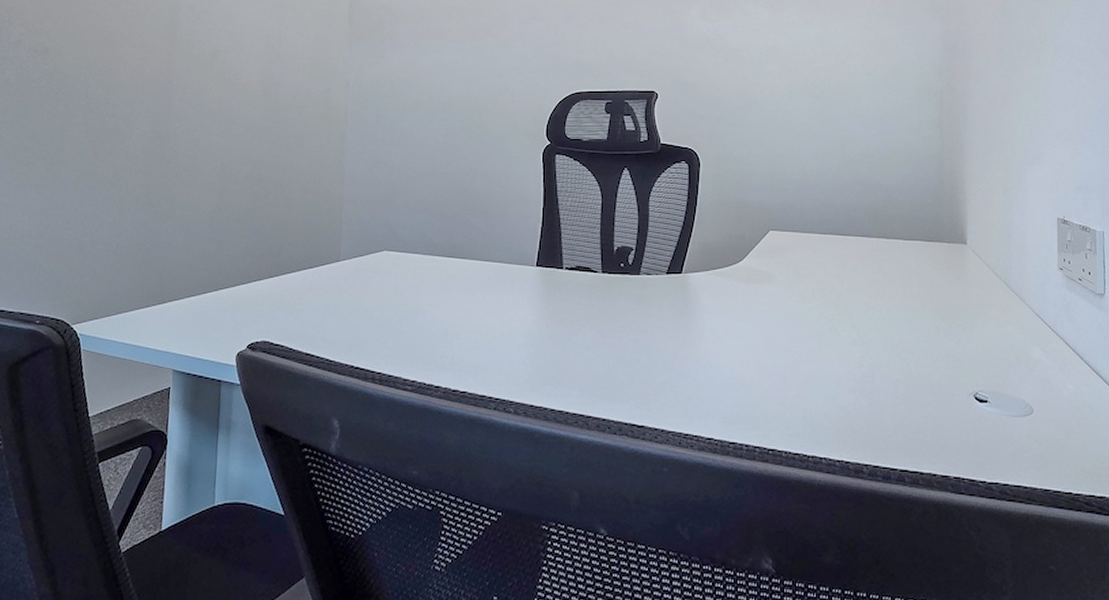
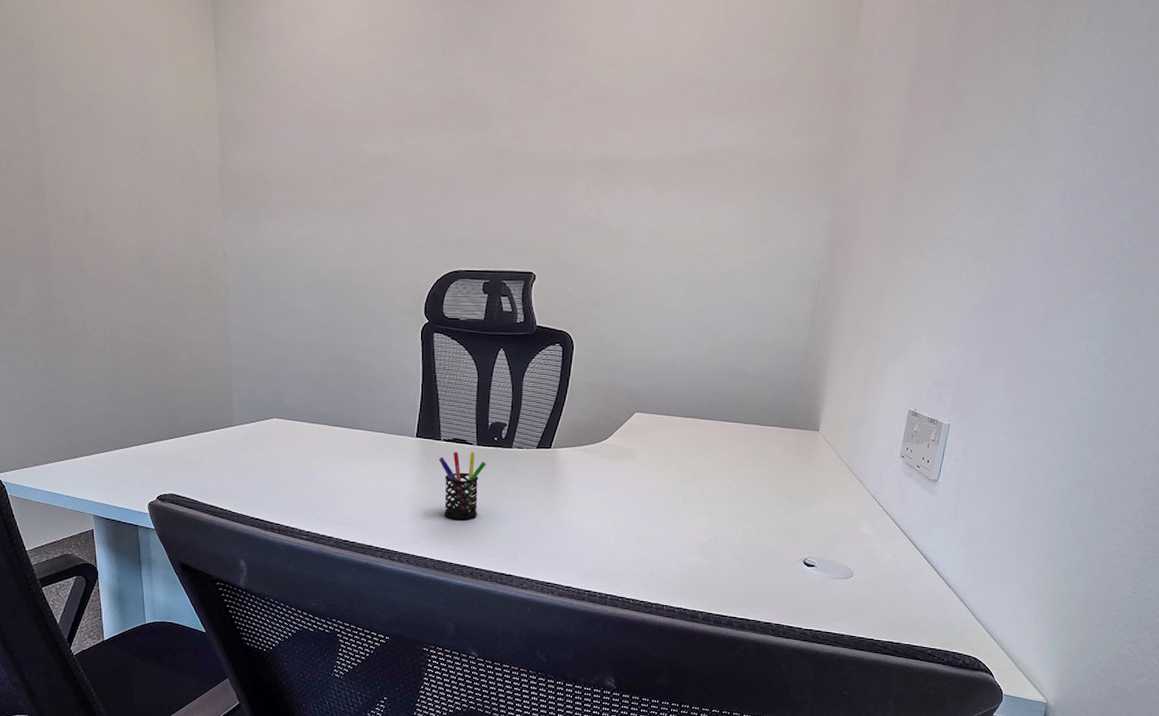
pen holder: none [560,281,613,360] -> present [438,451,486,520]

